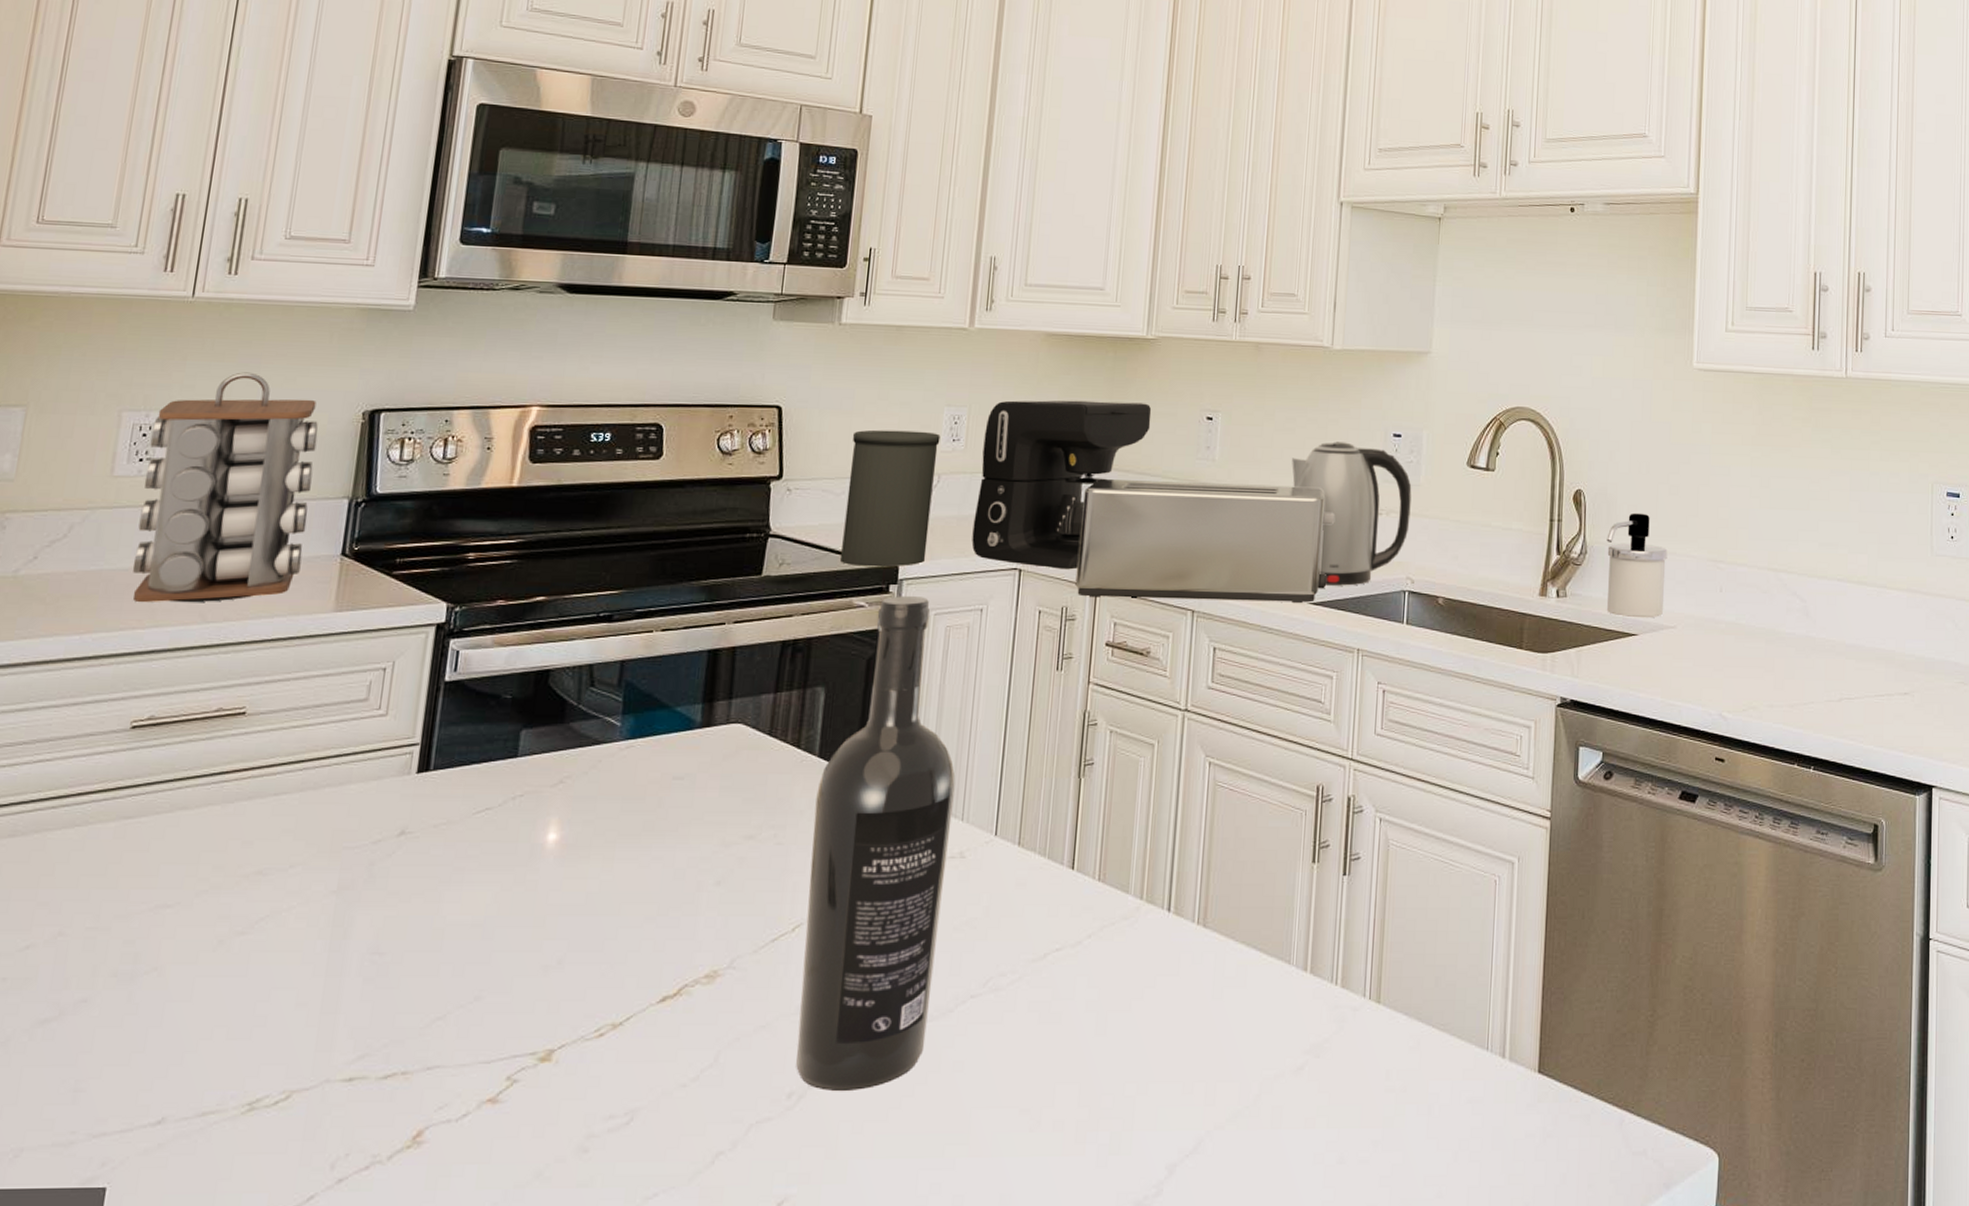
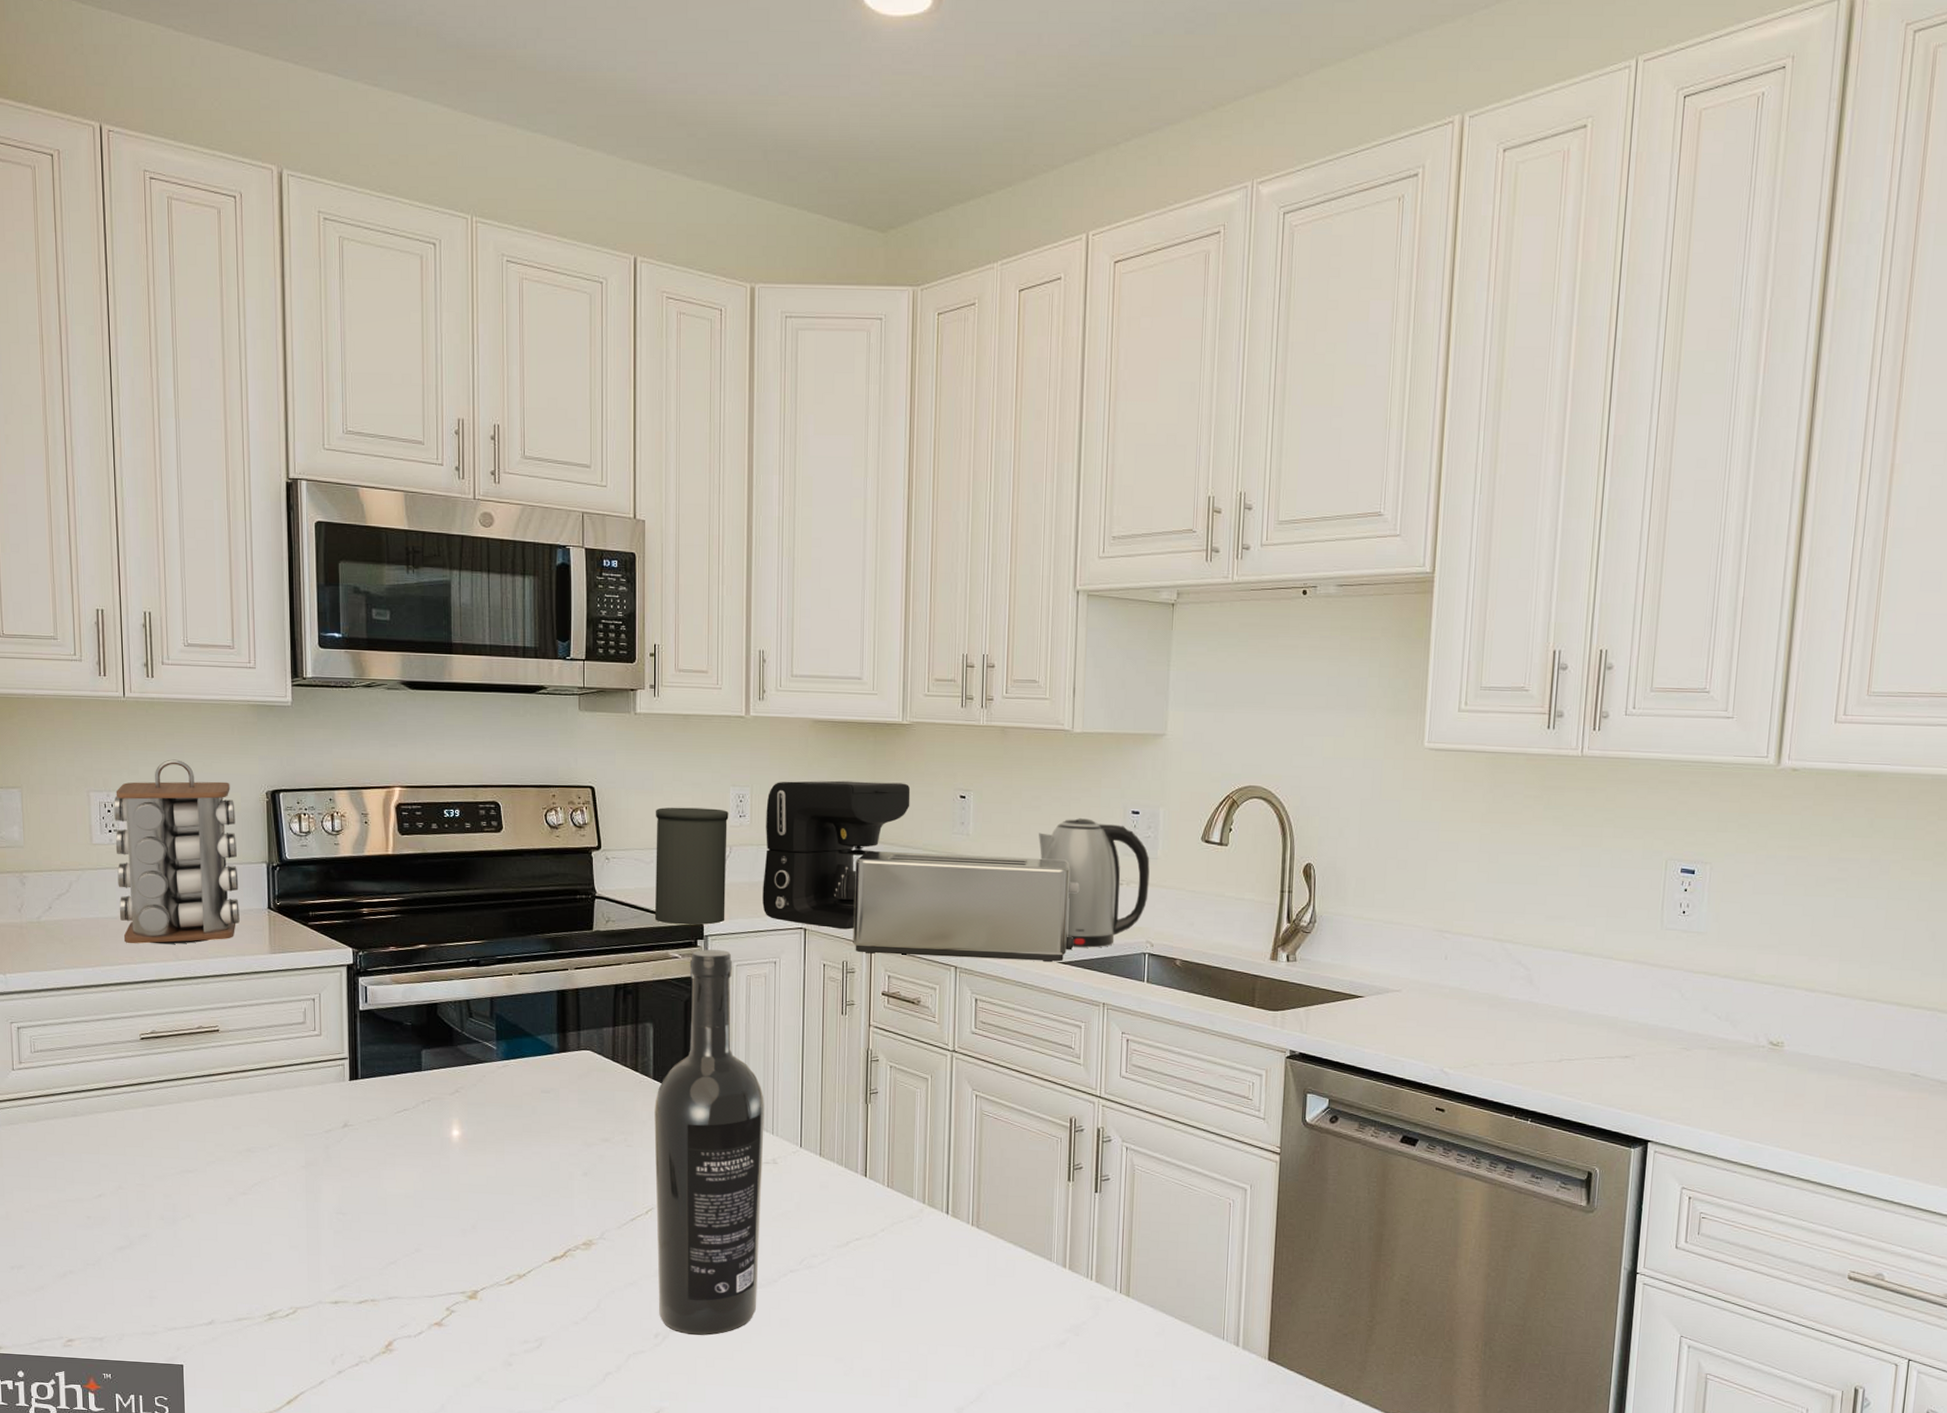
soap dispenser: present [1606,512,1668,619] -> none [1335,885,1395,982]

